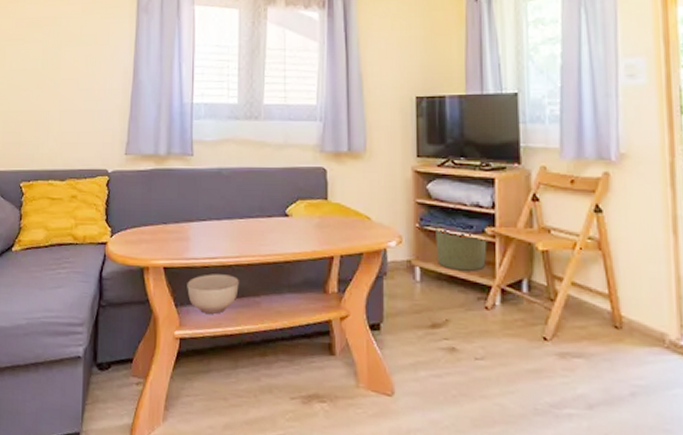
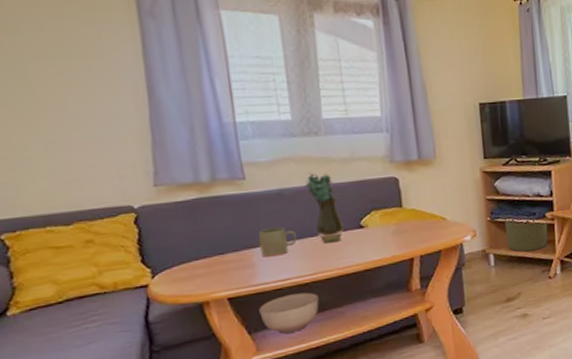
mug: none [196,204,228,233] -> present [258,226,298,257]
vase: none [241,154,270,227] -> present [305,172,344,243]

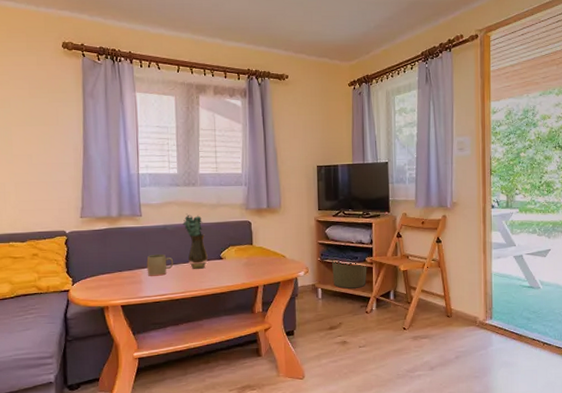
bowl: present [259,292,319,334] -> none [142,306,185,337]

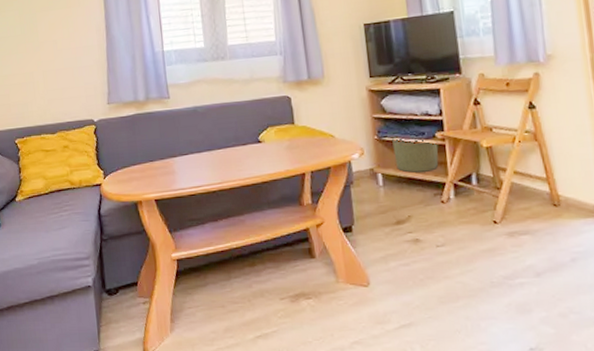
mug: present [146,253,174,276] -> none [178,139,208,166]
vase: present [183,213,208,269] -> none [214,92,245,156]

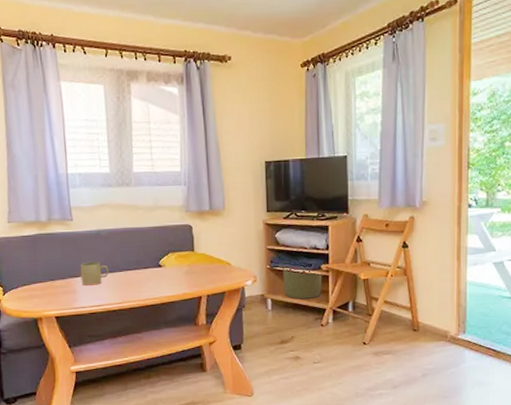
mug: none [178,139,208,166] -> present [80,261,109,286]

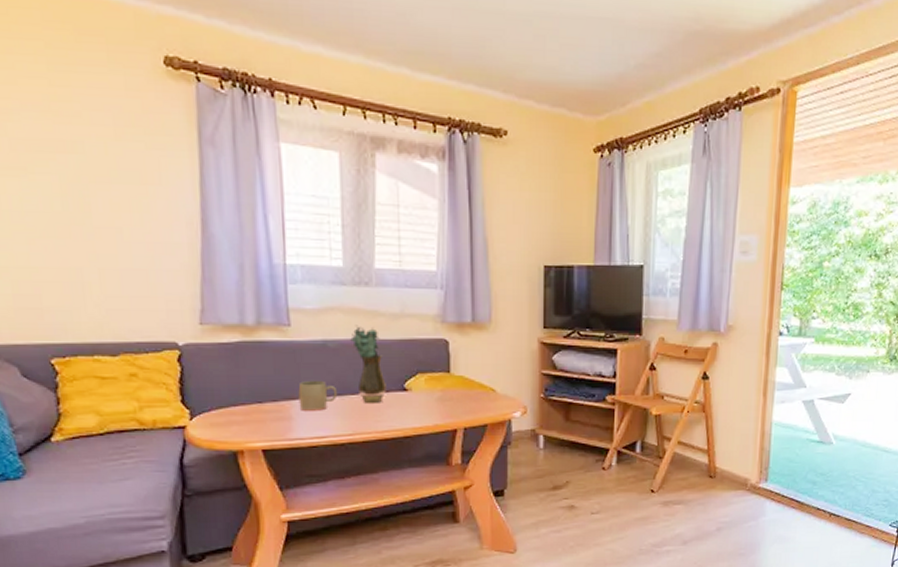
vase: none [117,217,146,278] -> present [350,325,386,403]
basket: present [283,267,323,299] -> none [559,397,607,436]

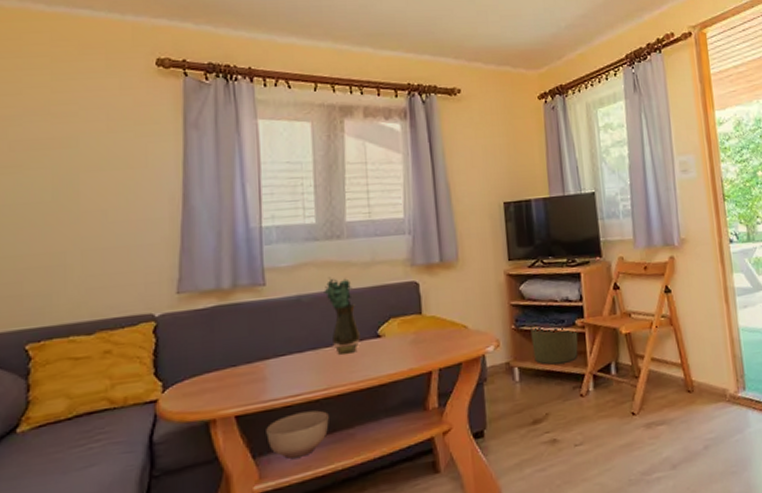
bowl: none [292,453,354,494] -> present [266,410,329,459]
mug: present [298,380,338,411] -> none [272,336,312,370]
basket: none [559,397,607,436] -> present [530,325,578,365]

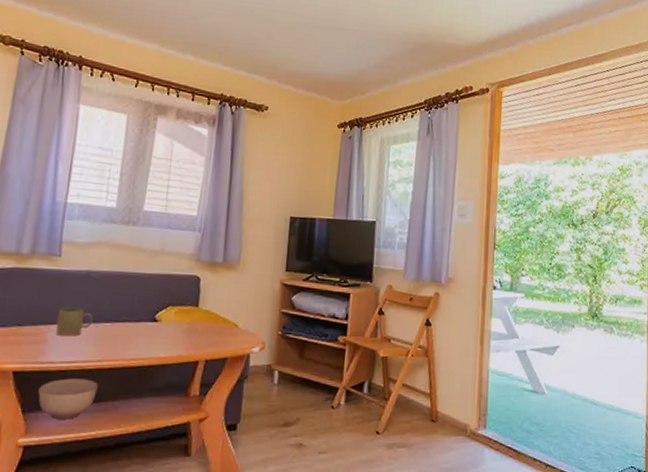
mug: none [272,336,312,370] -> present [55,307,94,336]
vase: present [324,277,360,355] -> none [112,258,139,332]
basket: present [530,325,578,365] -> none [294,335,339,375]

